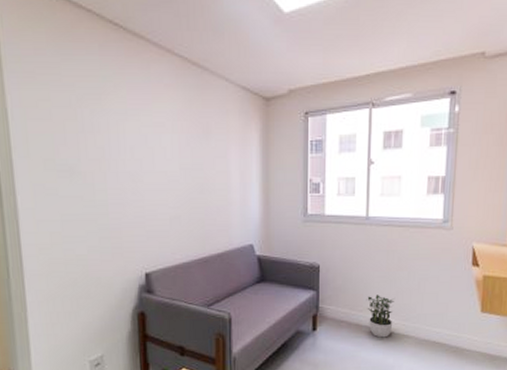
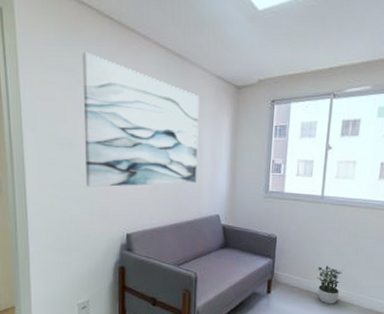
wall art: none [82,63,225,221] -> present [82,52,199,187]

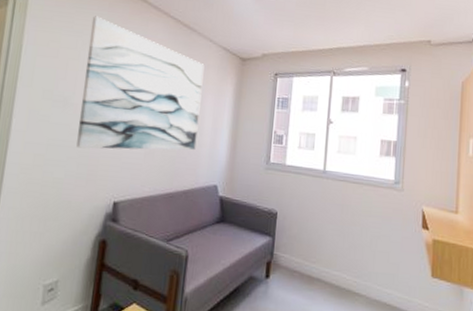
potted plant: present [316,266,342,304] -> none [319,247,347,294]

